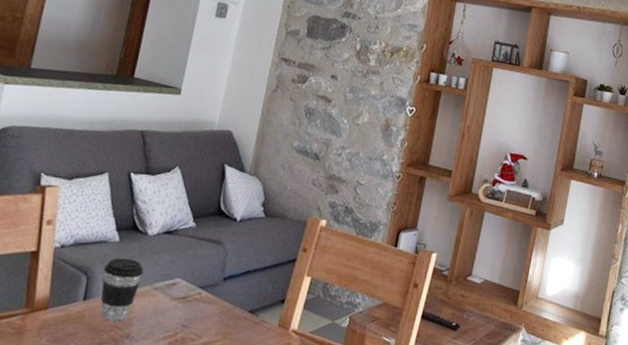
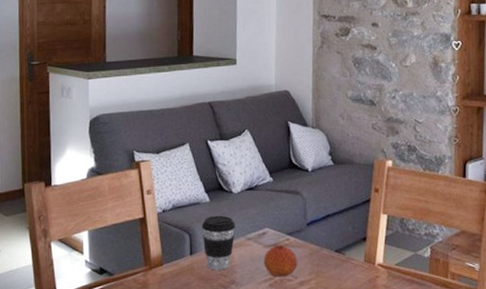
fruit: none [167,297,206,336] -> present [264,244,298,277]

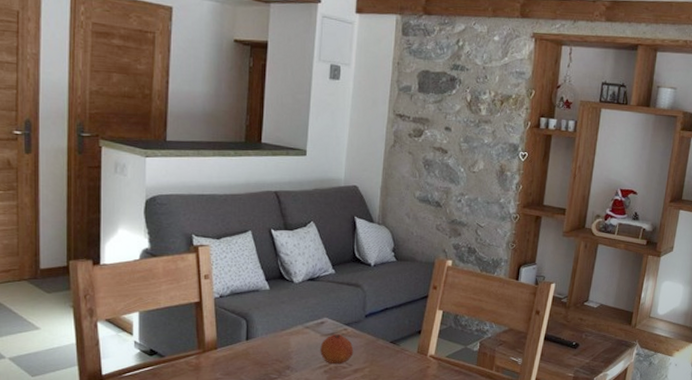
coffee cup: present [201,215,235,271] -> none [259,303,294,356]

